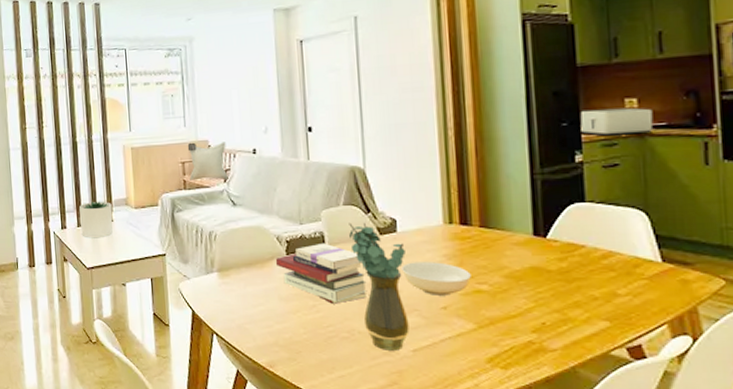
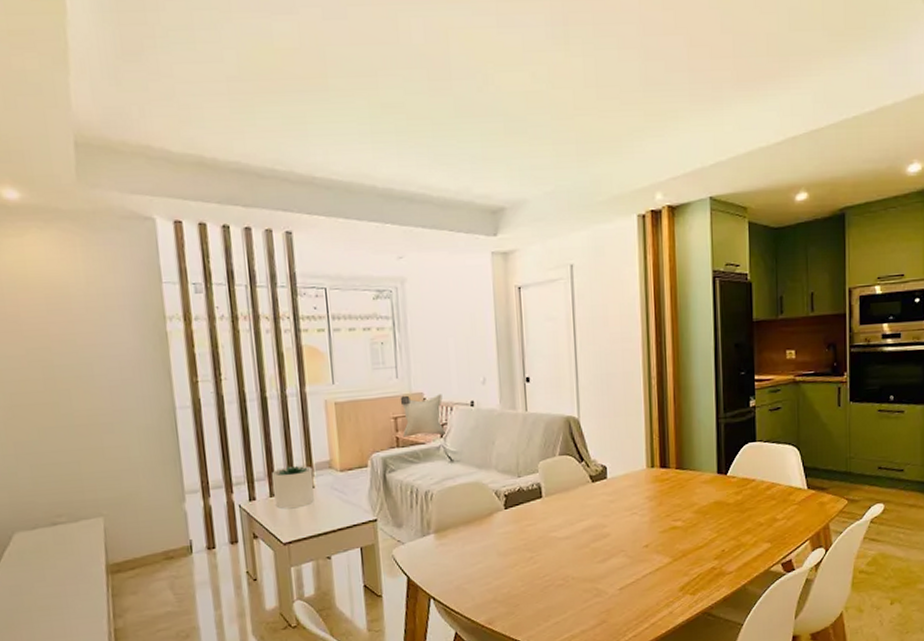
books: present [275,242,367,304] -> none [493,494,580,554]
vase: present [349,222,410,351] -> none [564,471,617,592]
bowl: present [401,262,471,296] -> none [611,504,668,536]
toaster: present [580,107,654,136] -> none [754,358,805,383]

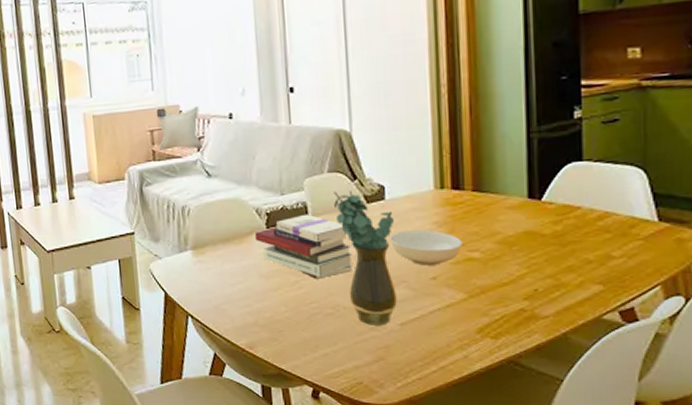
planter: present [272,466,314,510] -> none [36,177,75,219]
books: none [493,494,580,554] -> present [254,214,353,279]
vase: none [564,471,617,592] -> present [333,190,397,325]
bowl: none [611,504,668,536] -> present [389,230,462,266]

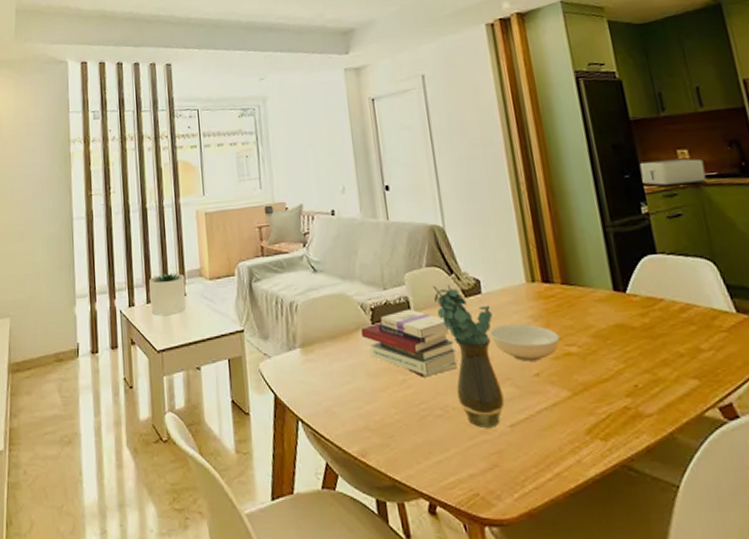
planter: none [36,177,75,219] -> present [149,273,186,316]
toaster: none [580,58,656,90] -> present [639,158,706,187]

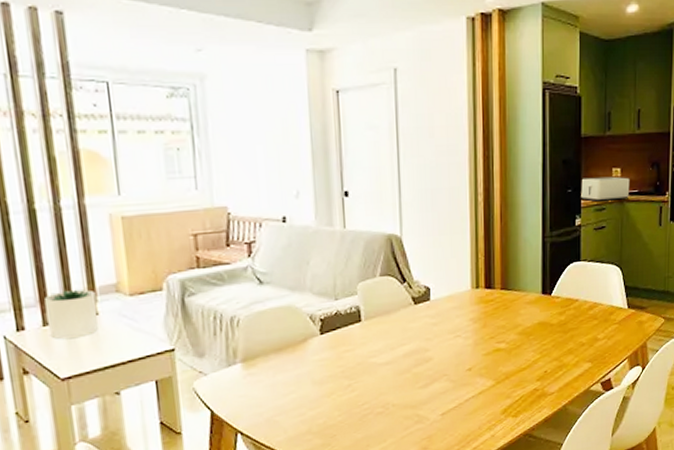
cushion: present [264,203,308,247] -> none [200,208,254,257]
books: present [360,308,458,377] -> none [308,317,402,381]
vase: present [433,284,505,428] -> none [385,293,439,419]
bowl: present [490,324,560,361] -> none [434,326,492,359]

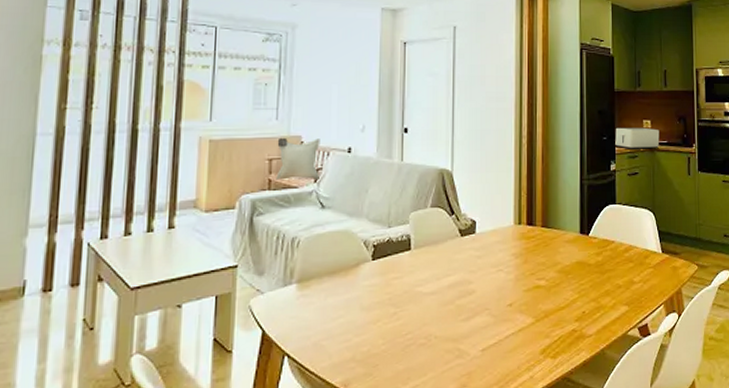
planter: present [44,289,98,340] -> none [128,203,176,250]
cushion: none [200,208,254,257] -> present [276,137,320,180]

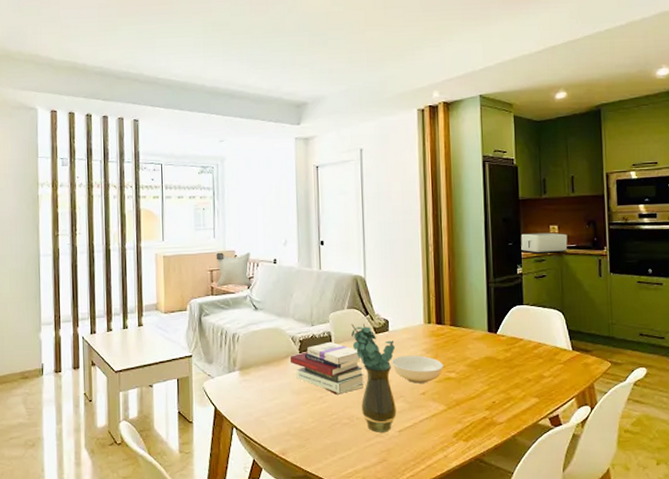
books: none [360,246,446,310] -> present [289,341,365,395]
vase: none [434,224,481,353] -> present [351,323,397,432]
bowl: none [477,261,533,294] -> present [392,355,443,384]

